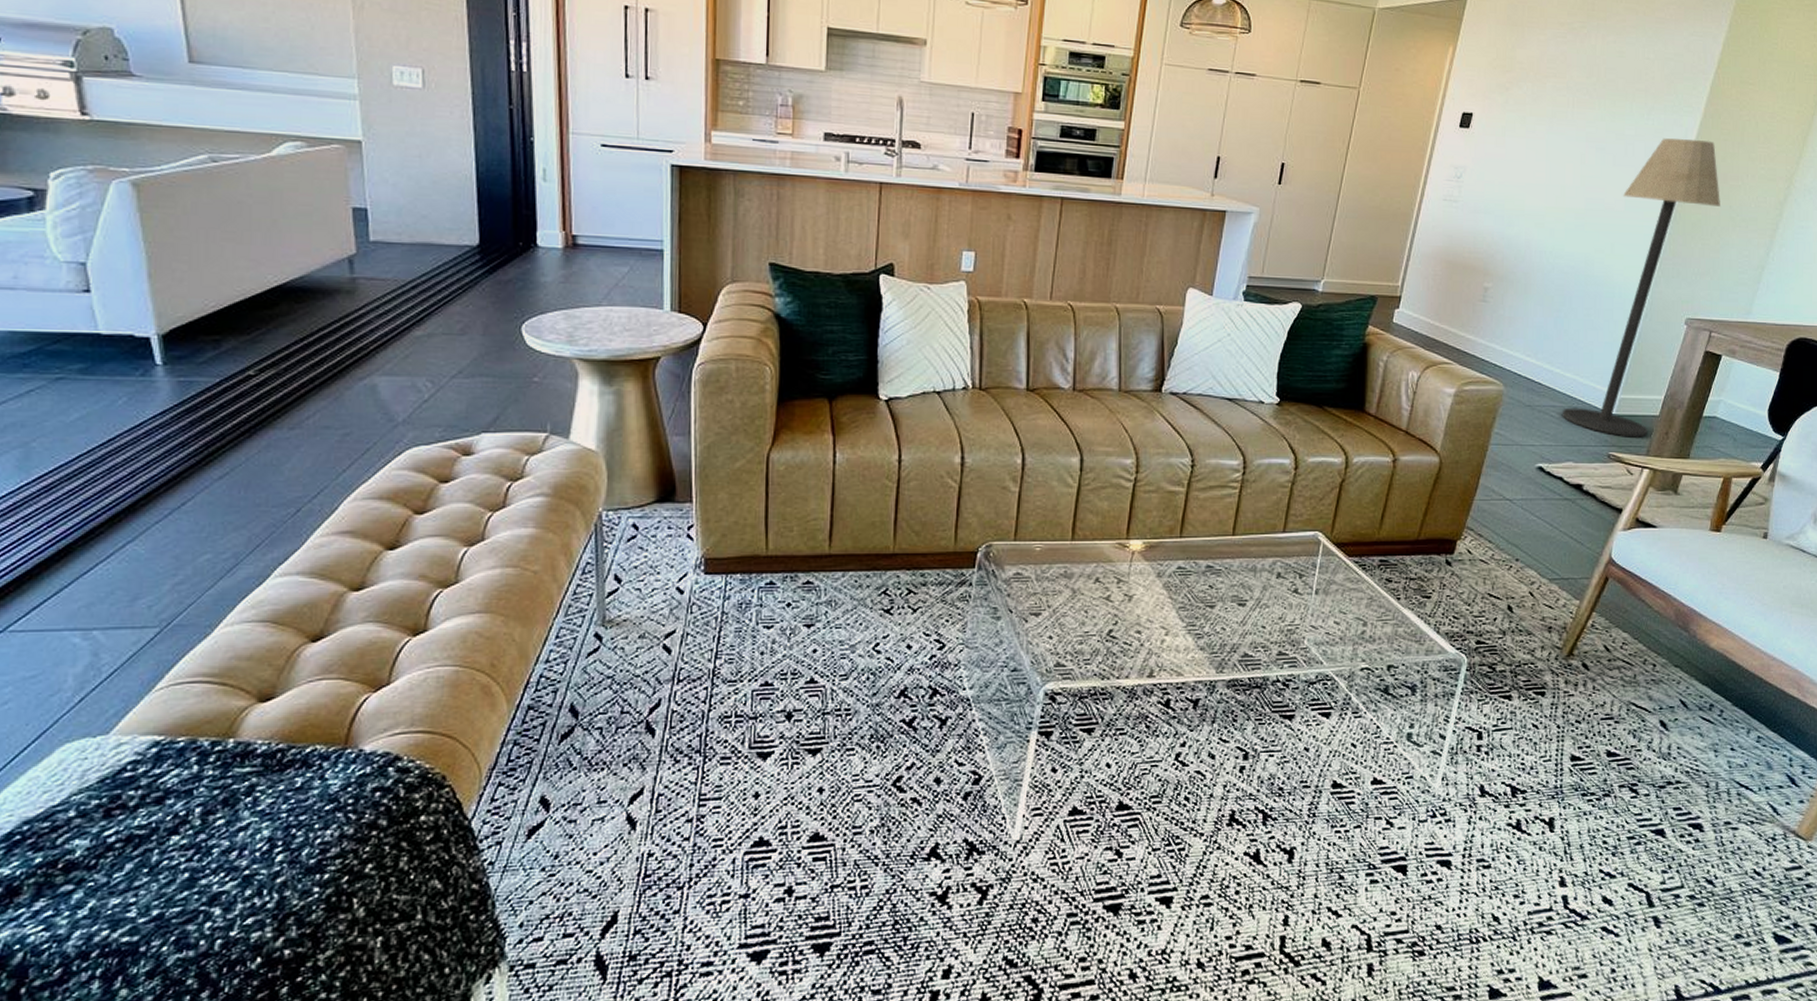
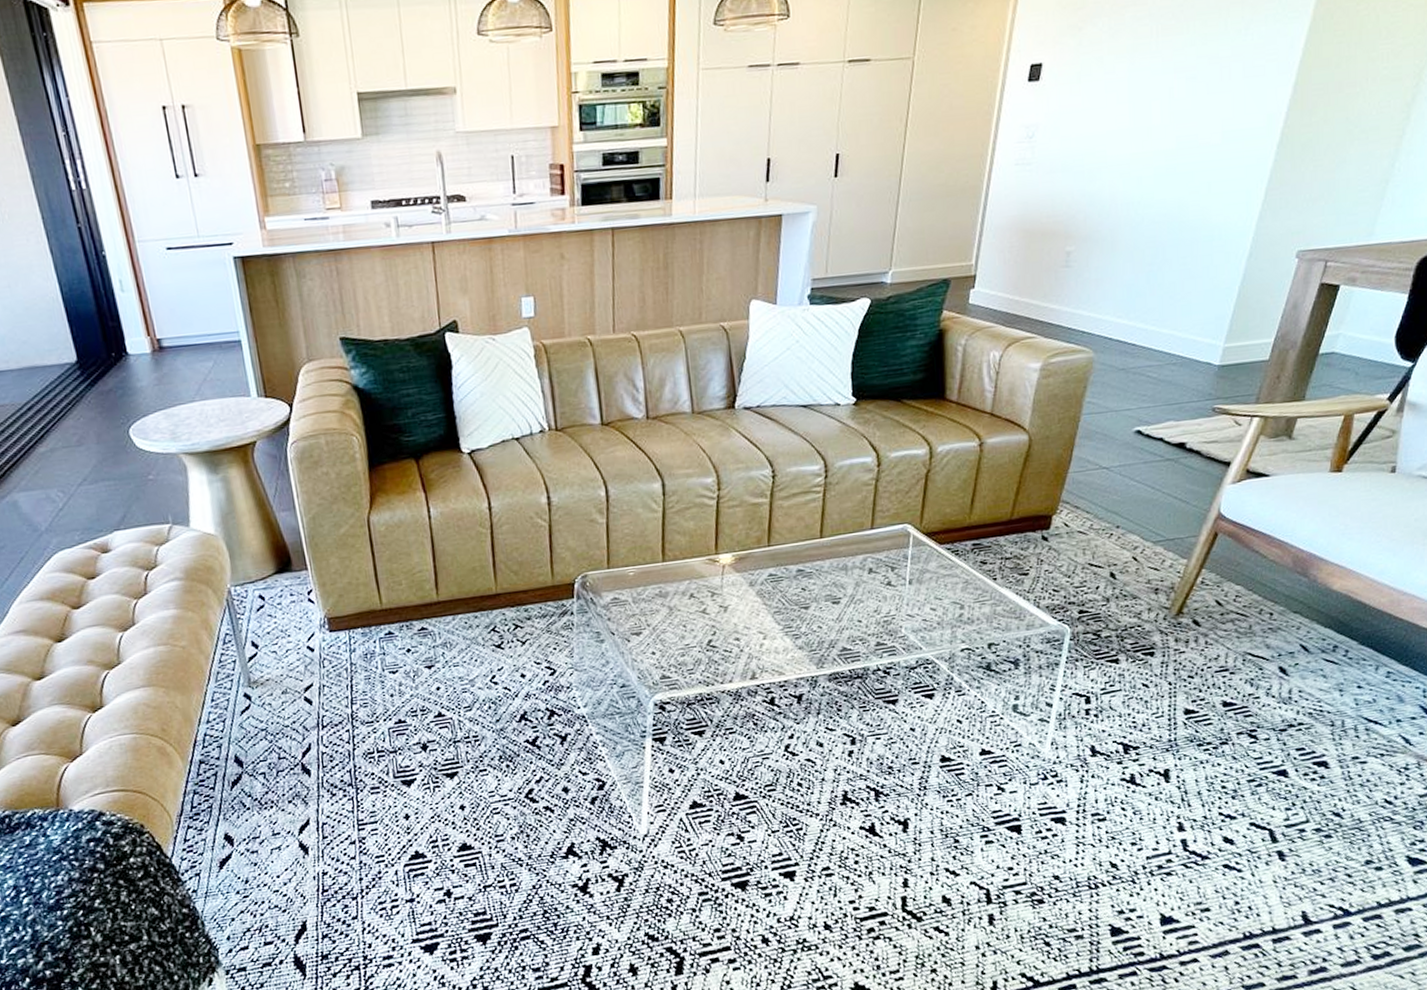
floor lamp: present [1561,138,1720,438] -> none [1159,47,1335,388]

